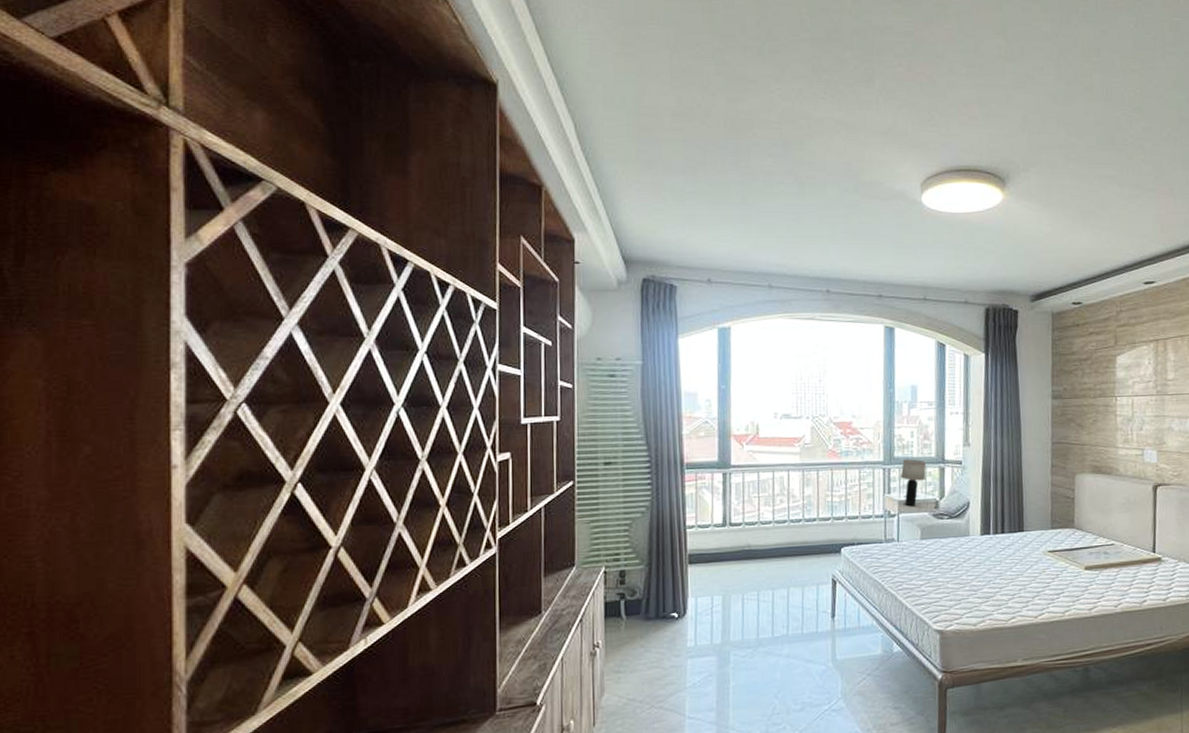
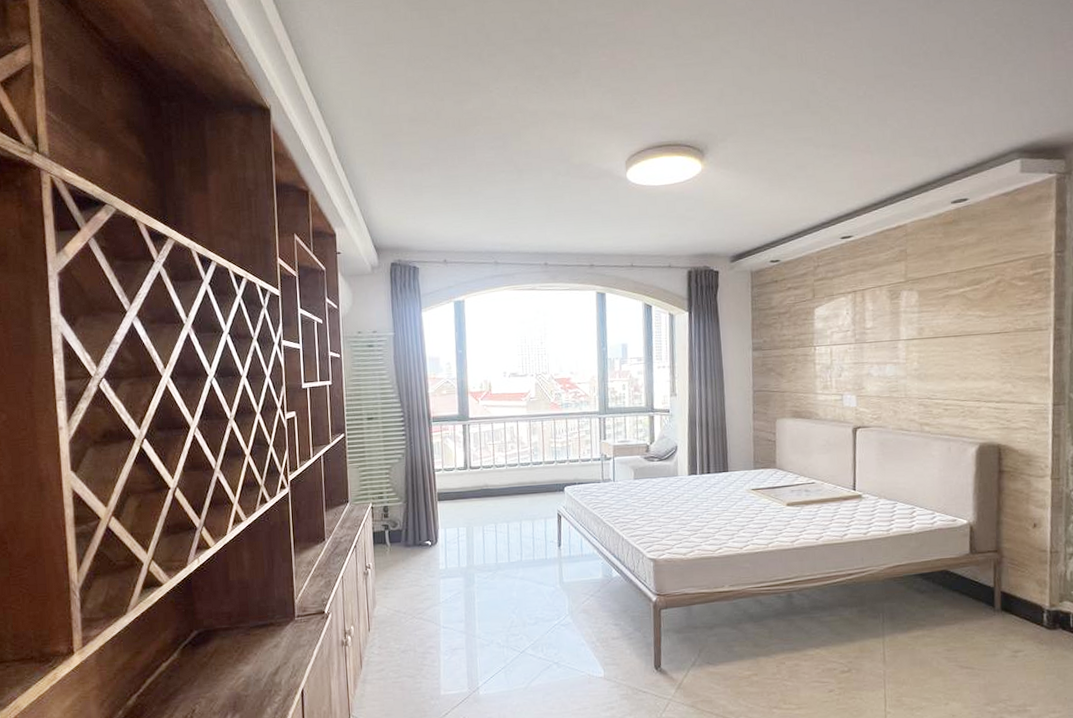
table lamp: present [900,459,926,507] -> none [614,409,637,451]

